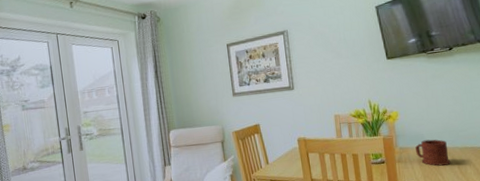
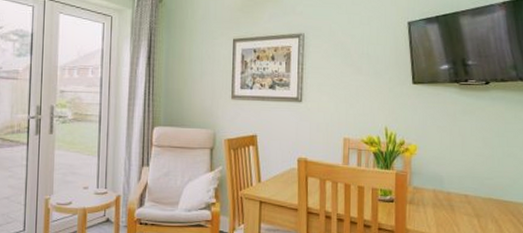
mug: present [415,139,451,166] -> none [431,183,470,216]

